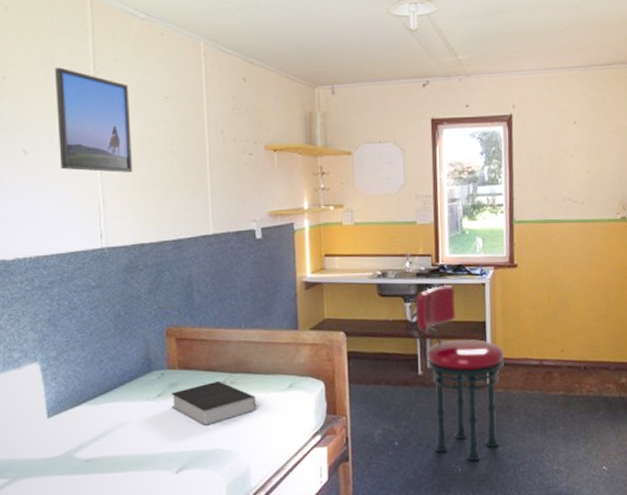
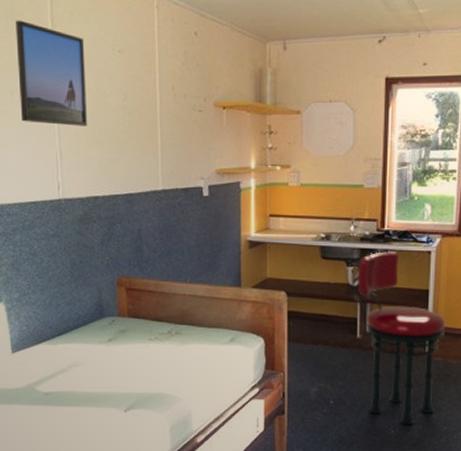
book: present [170,380,256,426] -> none [120,330,199,371]

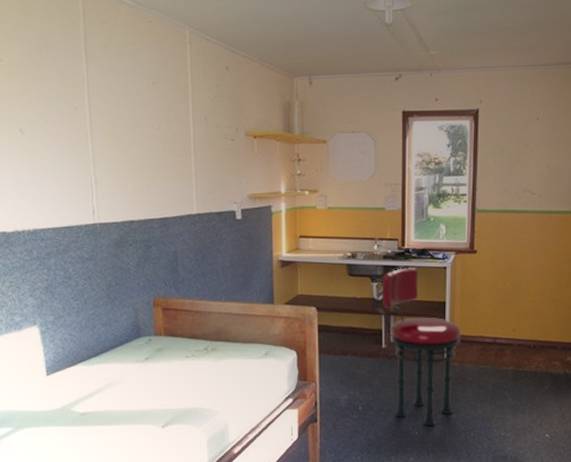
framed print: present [16,20,88,126] -> none [49,51,123,153]

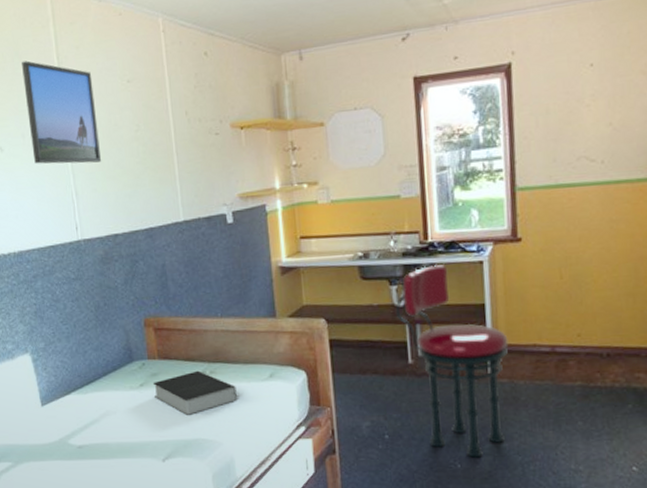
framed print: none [49,51,123,153] -> present [22,60,102,164]
book: none [157,347,234,387] -> present [152,370,237,415]

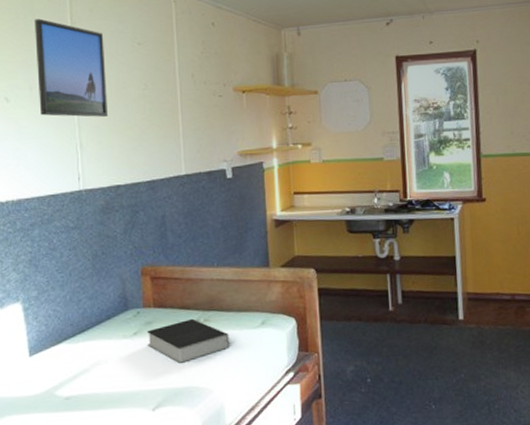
stool: present [395,264,509,458] -> none [378,220,476,399]

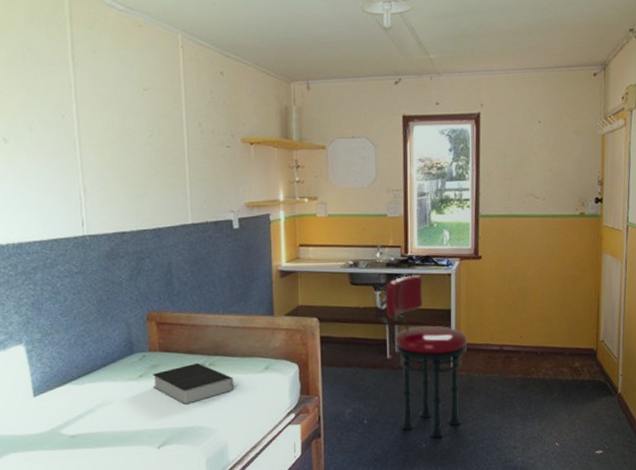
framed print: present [35,18,109,117] -> none [34,57,113,162]
stool: none [378,220,476,399] -> present [378,274,468,438]

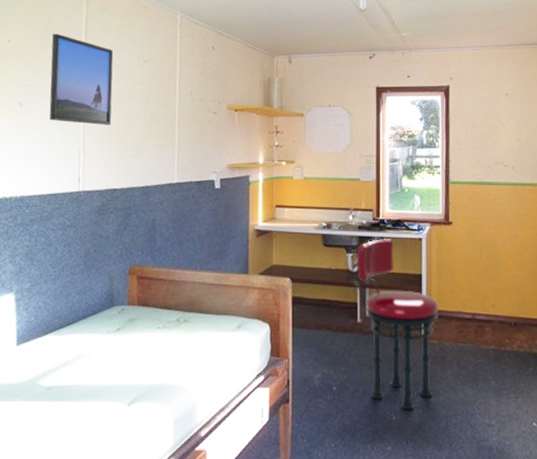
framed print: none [34,57,113,162] -> present [49,33,114,125]
book: present [152,363,234,404] -> none [129,318,206,360]

